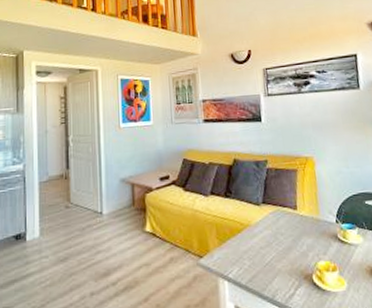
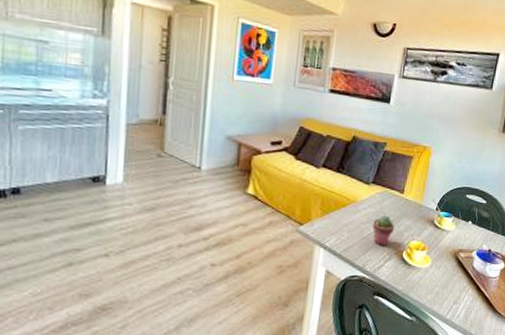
potted succulent: none [273,235,297,271] -> present [373,215,395,246]

